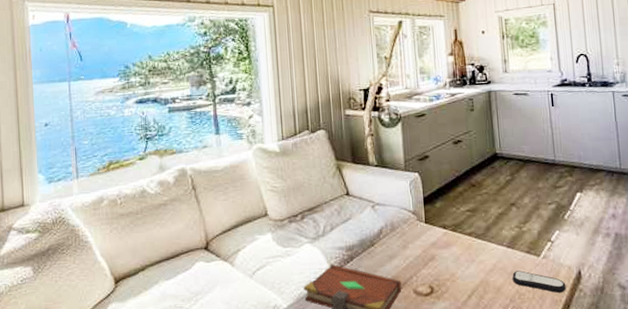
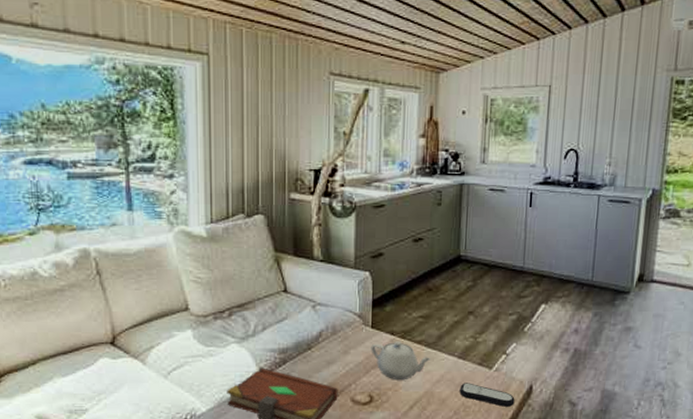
teapot: none [426,234,483,271] -> present [371,341,432,381]

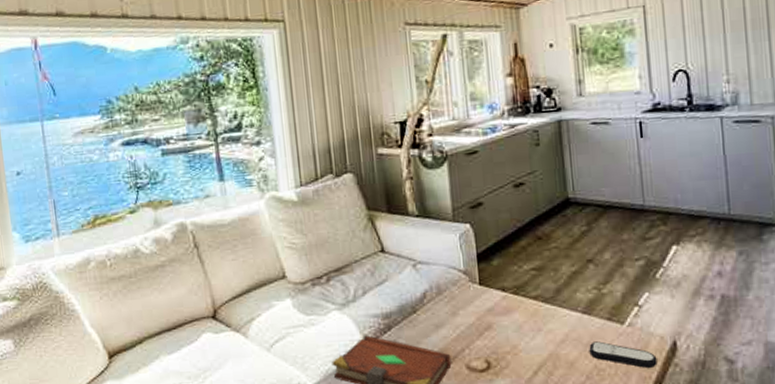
teapot: present [371,341,432,381] -> none [481,297,552,343]

